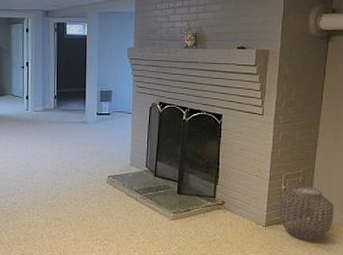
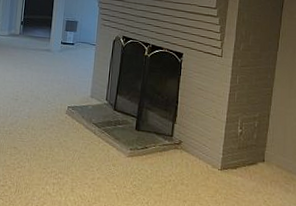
woven basket: present [279,185,335,241] -> none [235,130,289,189]

